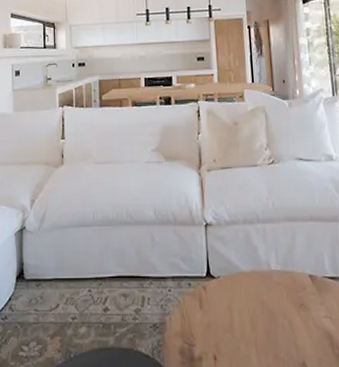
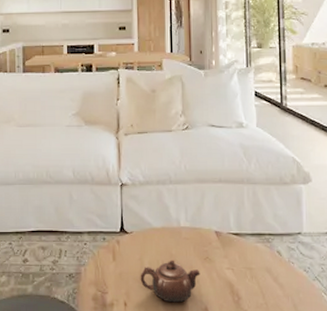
teapot: none [229,307,296,356] -> present [140,259,200,303]

